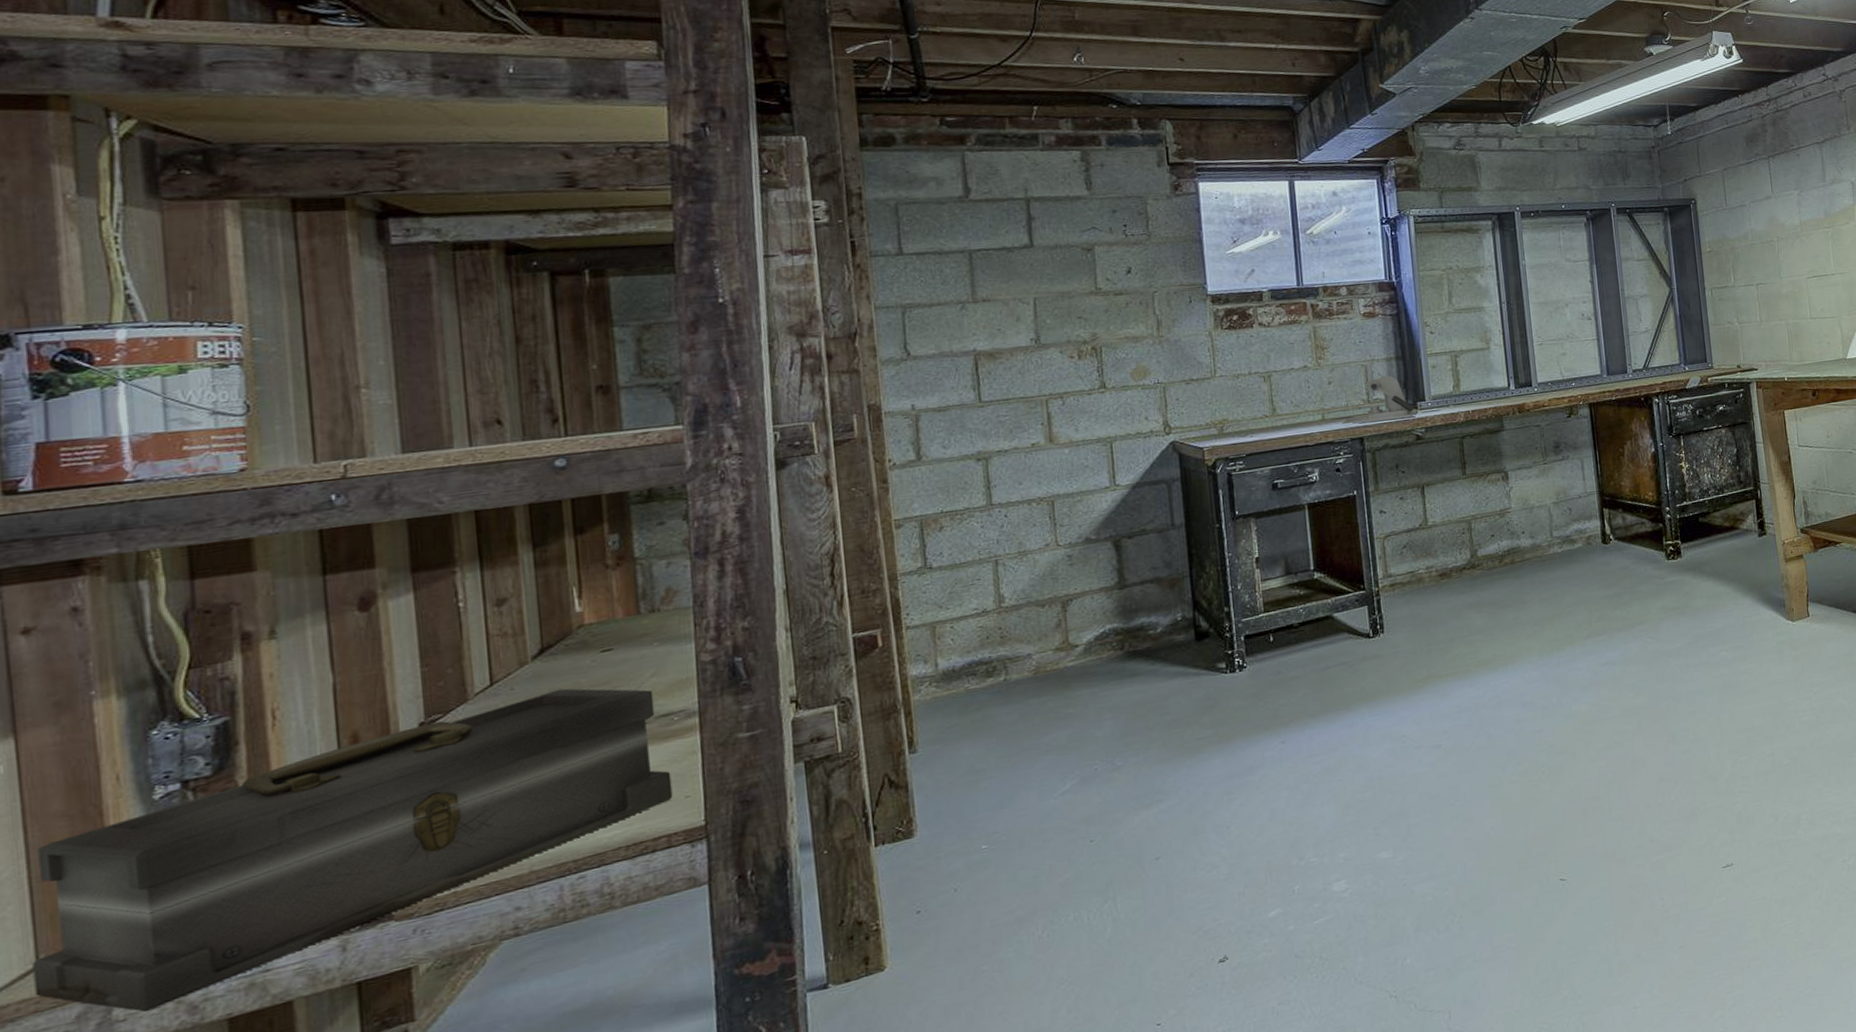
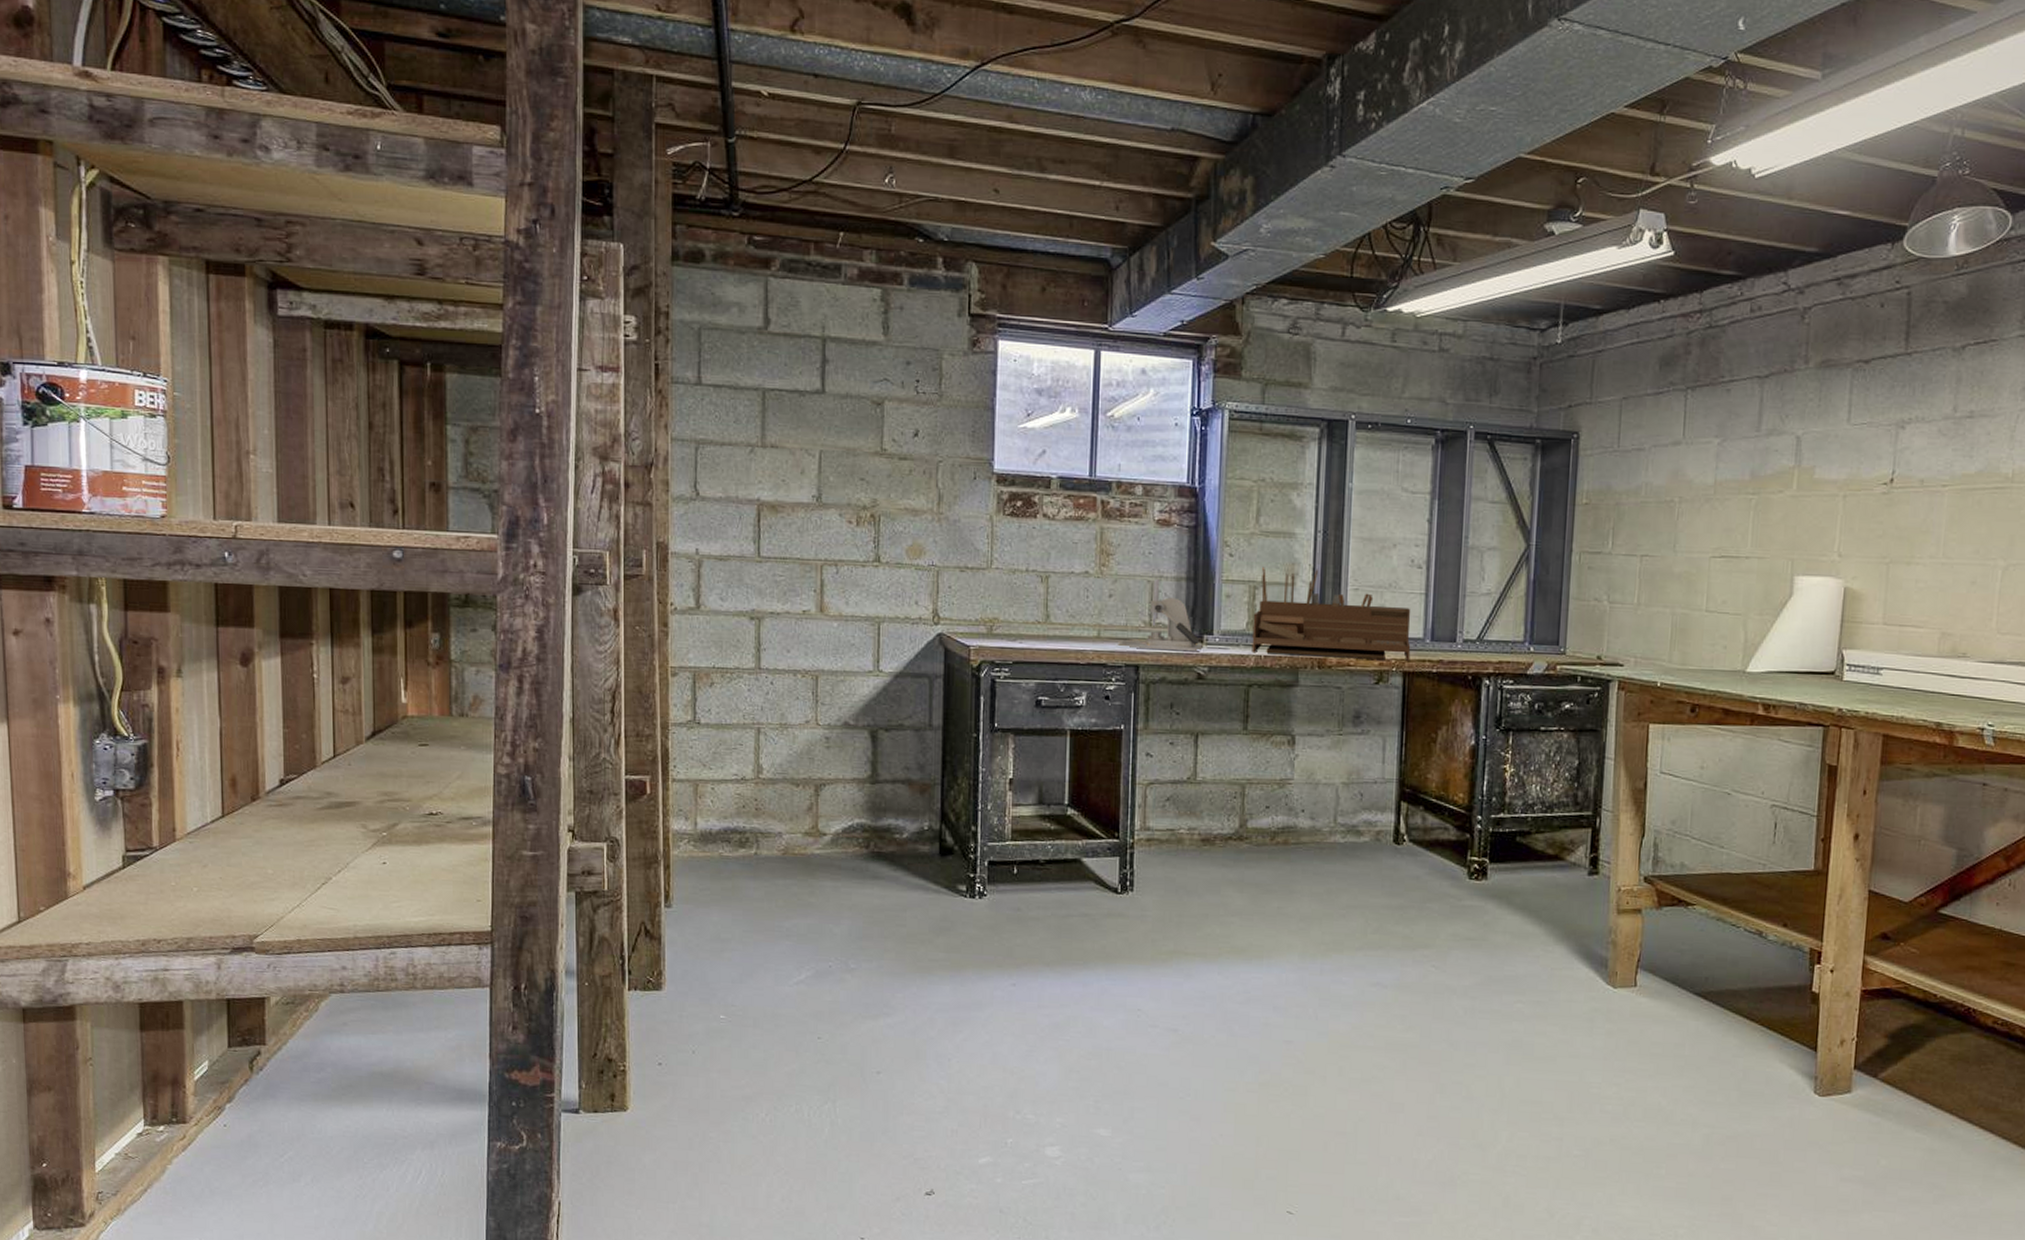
tool box: present [32,688,673,1013] -> none [16,773,467,981]
desk organizer: none [1457,333,1593,410] -> present [1252,566,1411,661]

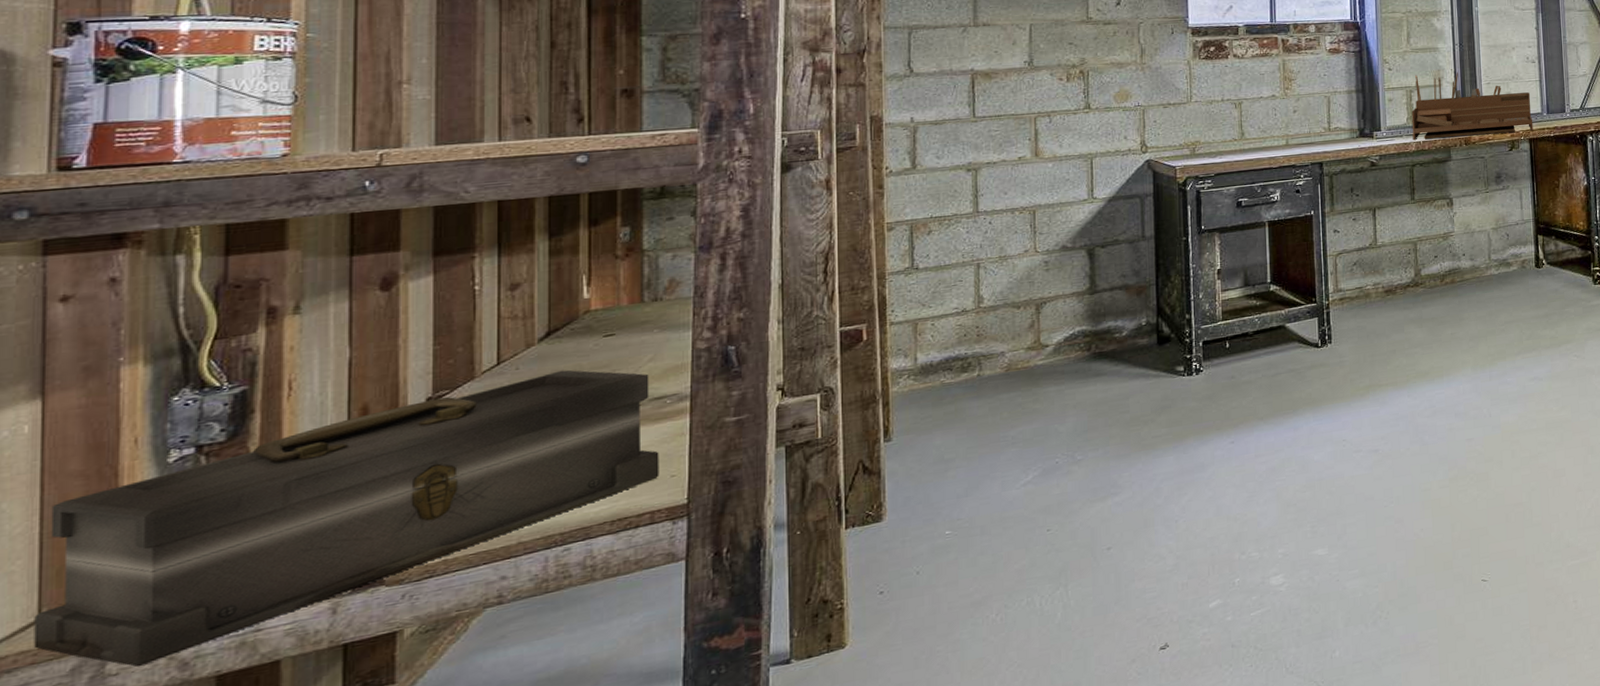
tool box: none [16,773,467,981] -> present [33,370,659,667]
arbor press: present [1118,579,1204,652] -> none [1304,94,1375,149]

